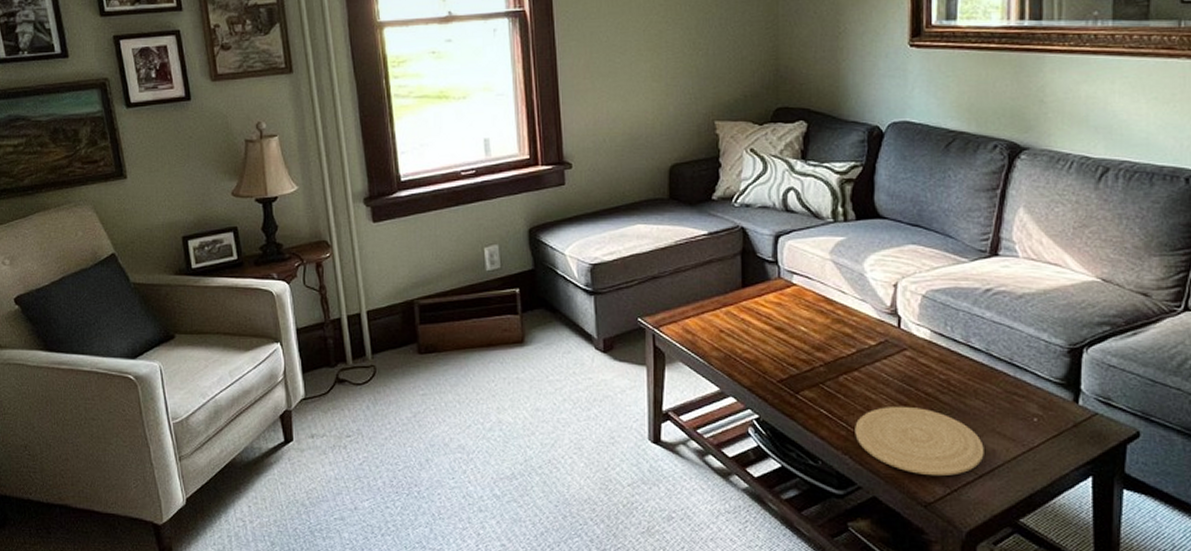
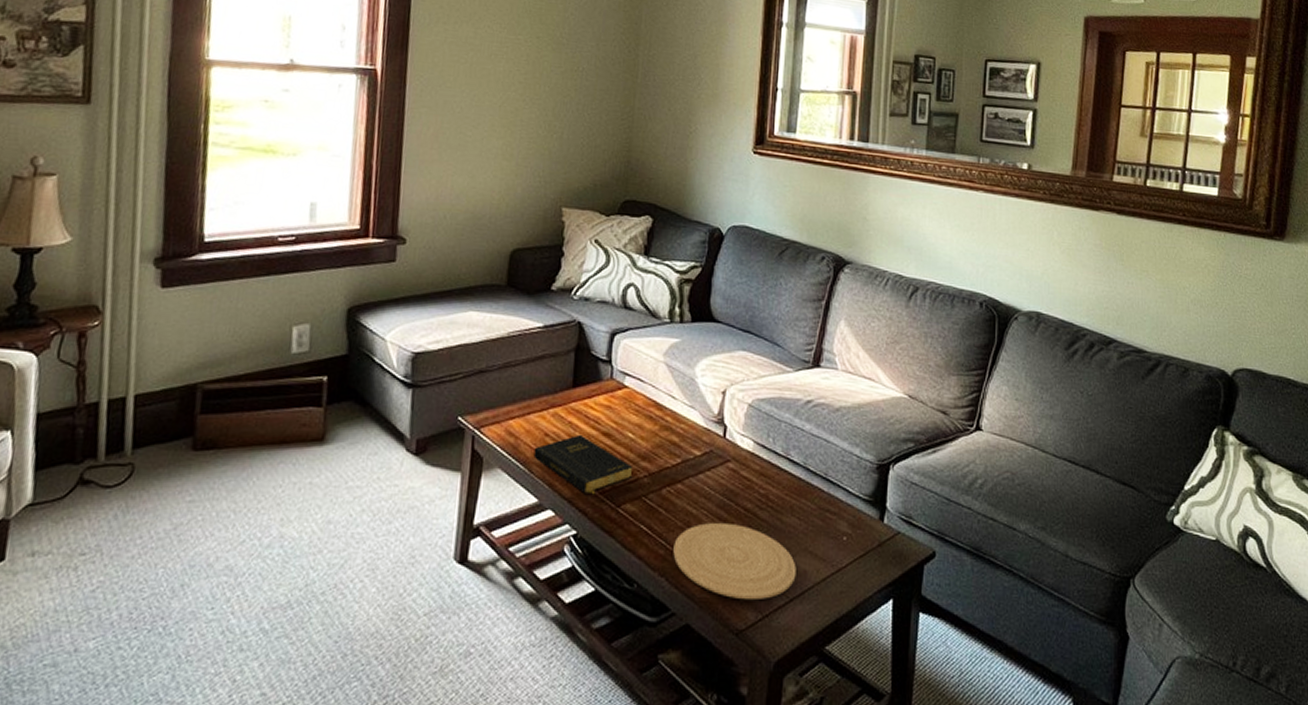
book: none [711,329,809,383] -> present [533,434,633,495]

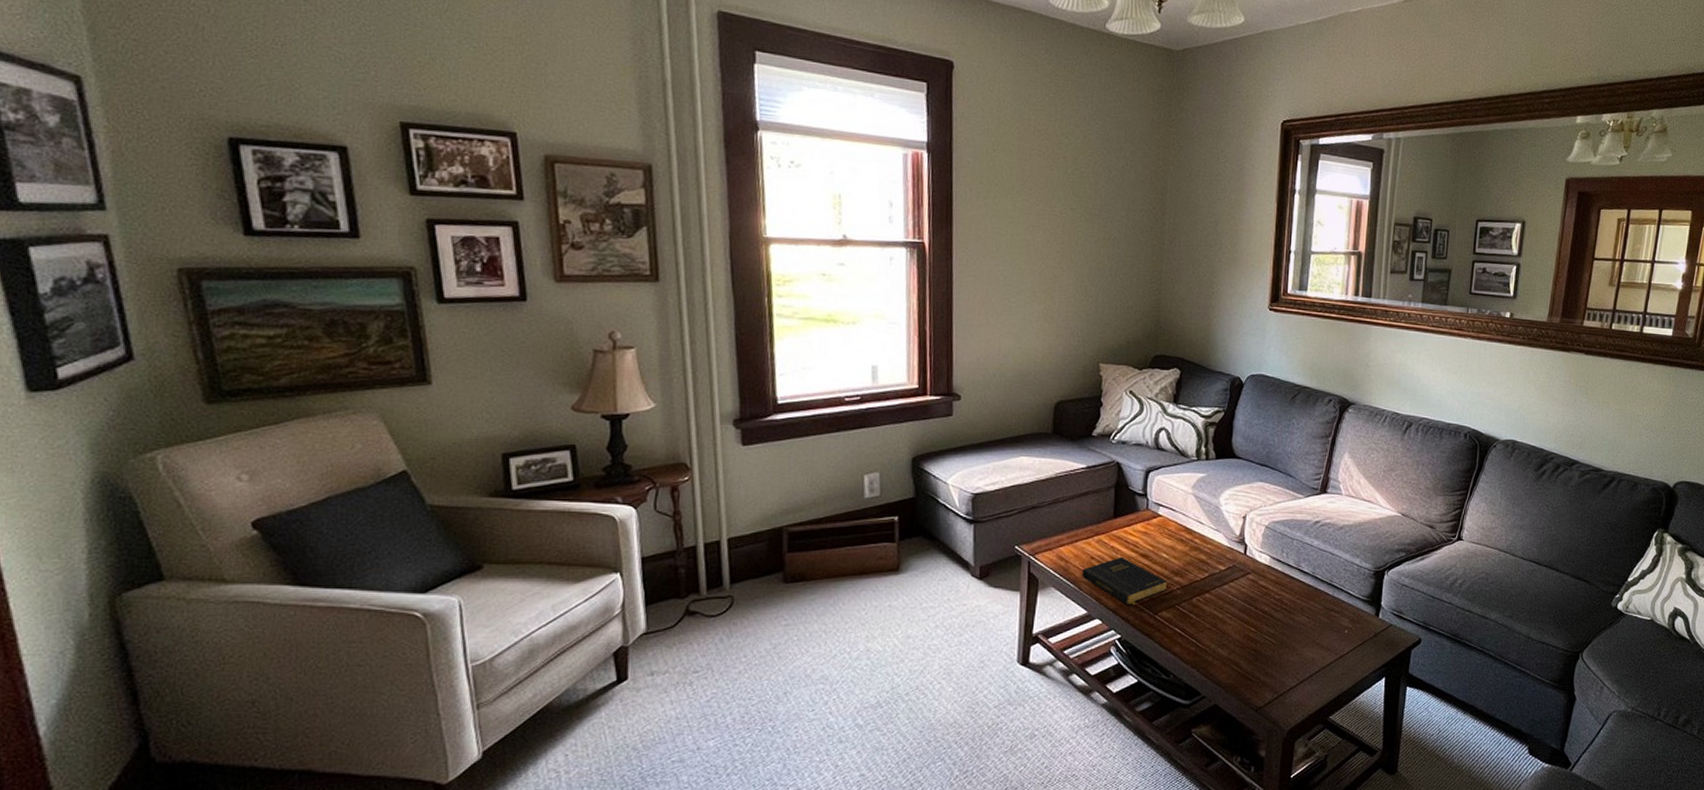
plate: present [673,522,796,601] -> none [1203,623,1306,684]

